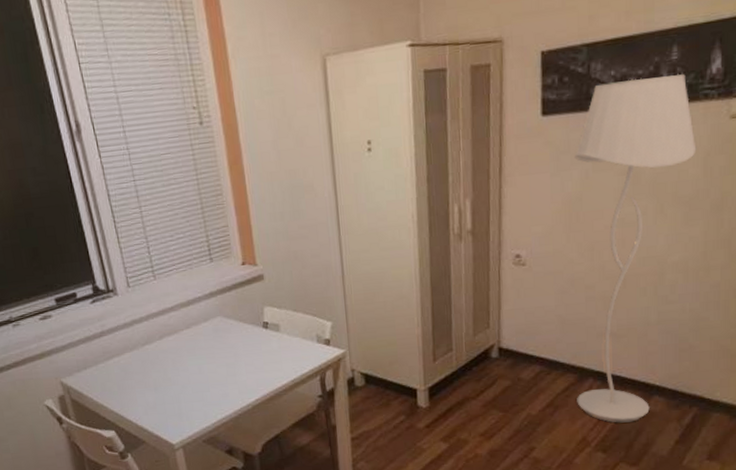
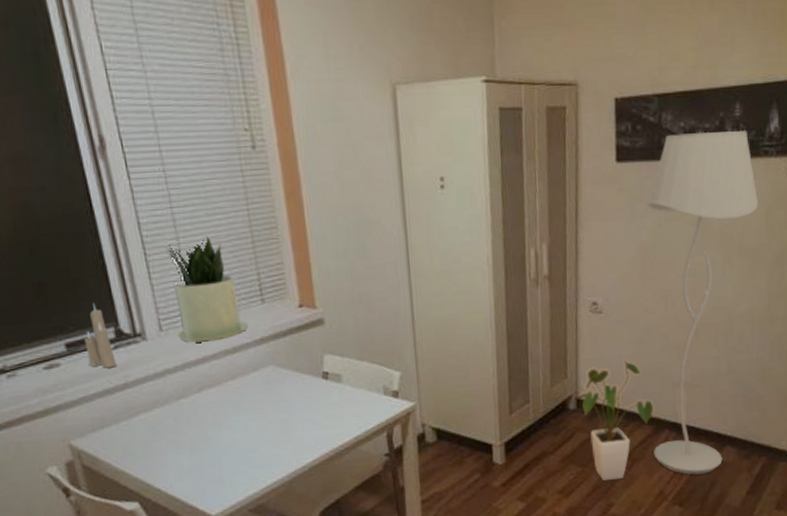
candle: none [69,265,95,319] -> present [84,303,117,368]
planter: none [131,205,199,297] -> present [166,237,248,343]
house plant: none [497,312,578,427] -> present [575,361,654,482]

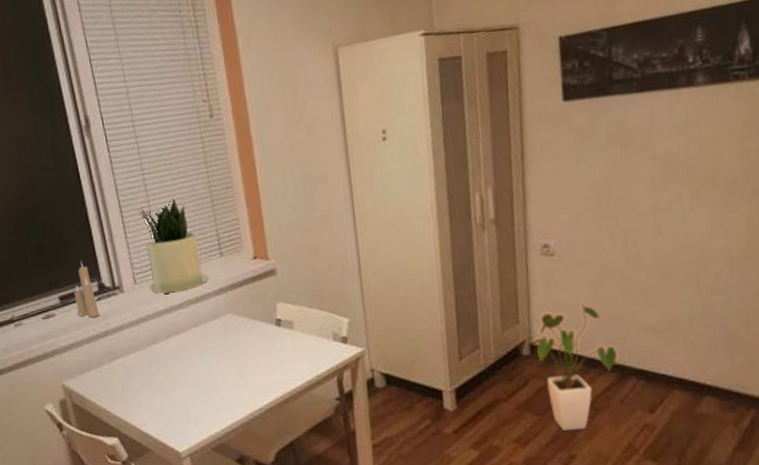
floor lamp: present [648,130,759,475] -> none [600,55,731,427]

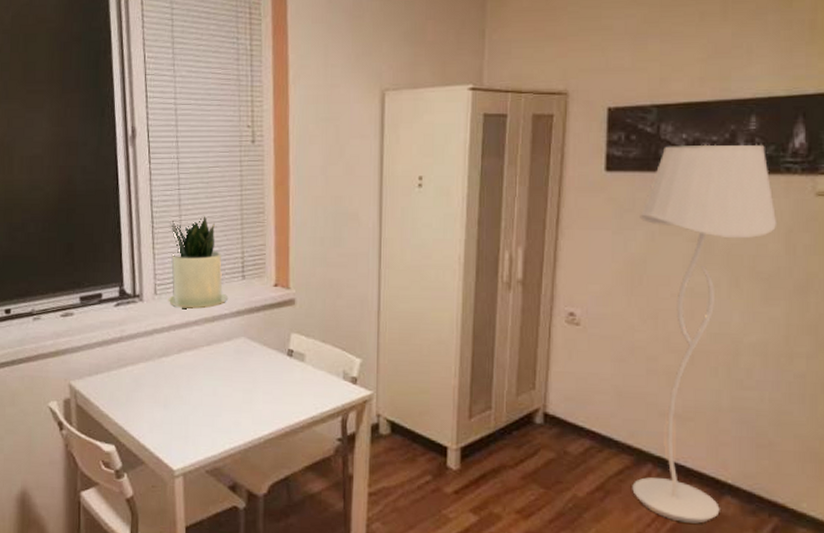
candle: present [74,261,100,318] -> none [94,265,116,322]
house plant: present [528,305,618,432] -> none [542,380,635,511]
floor lamp: none [600,55,731,427] -> present [632,144,777,524]

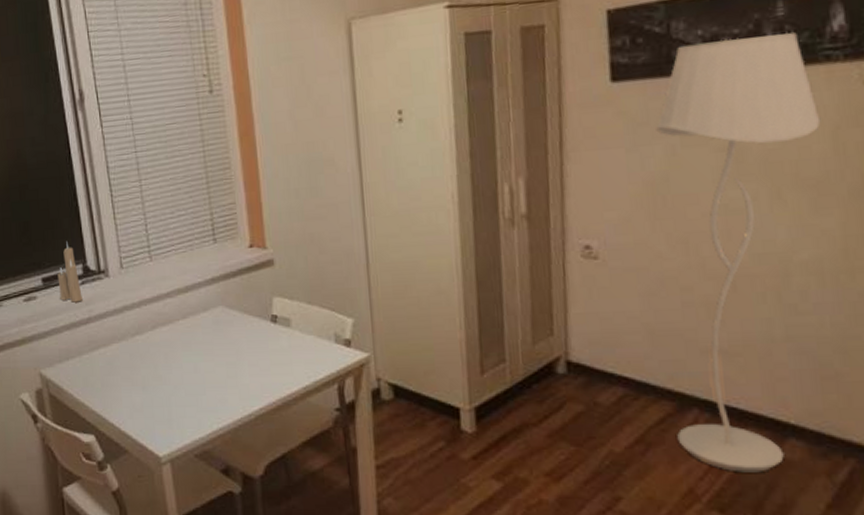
candle: none [94,265,116,322] -> present [57,242,83,303]
planter: present [168,216,227,309] -> none [130,178,200,281]

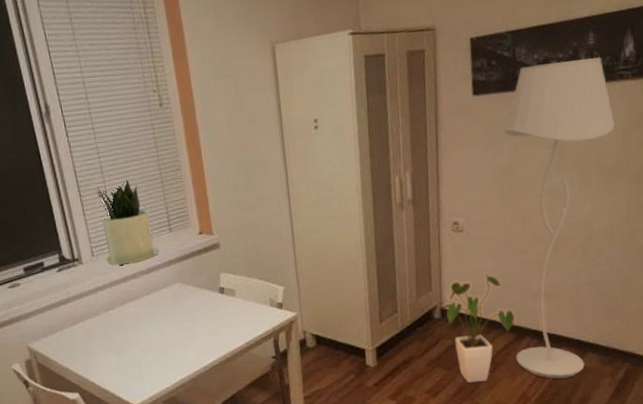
candle: present [57,242,83,303] -> none [37,236,61,287]
planter: none [130,178,200,281] -> present [96,179,159,265]
house plant: none [564,318,676,468] -> present [439,274,515,384]

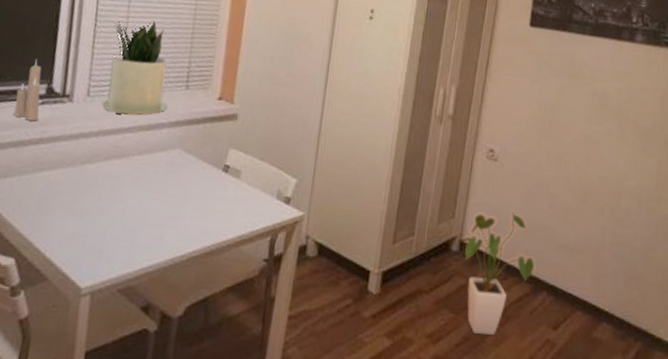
candle: none [37,236,61,287] -> present [12,60,42,121]
floor lamp: present [504,57,616,379] -> none [528,12,656,348]

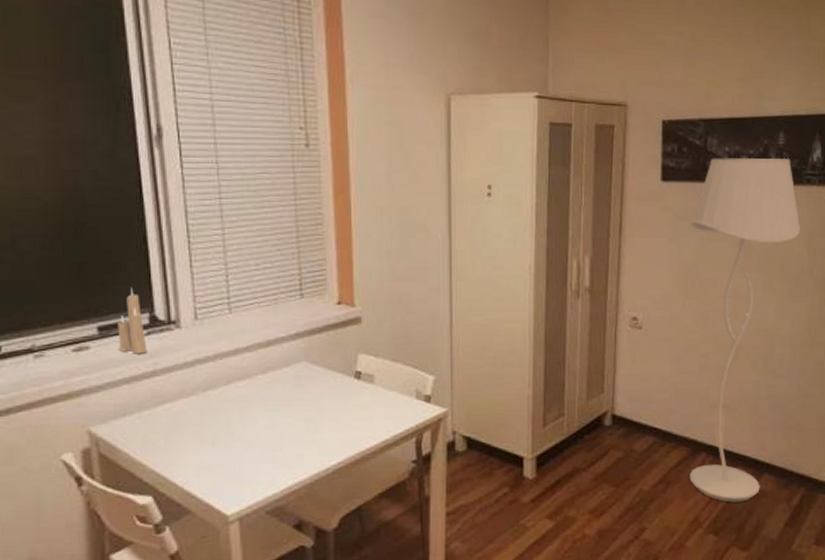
planter: present [101,21,168,116] -> none [211,229,284,334]
house plant: present [459,213,535,336] -> none [611,379,691,504]
floor lamp: none [528,12,656,348] -> present [689,157,801,502]

